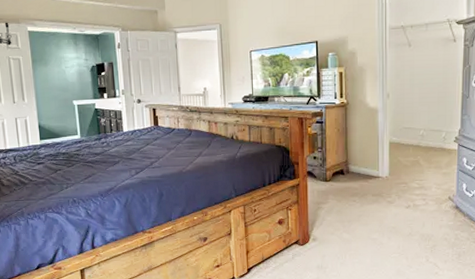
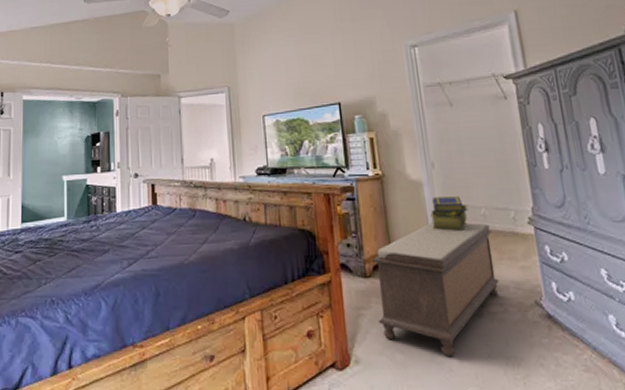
bench: none [332,140,426,235] -> present [372,221,499,357]
stack of books: none [381,121,411,148] -> present [430,196,469,232]

